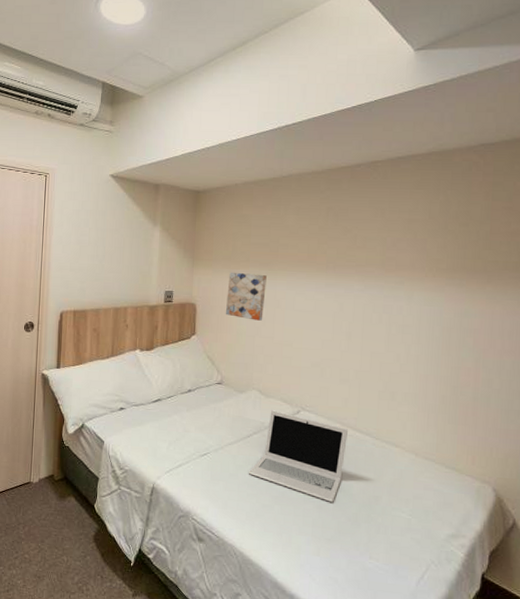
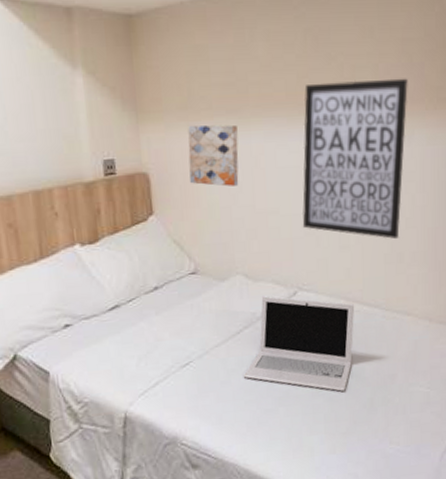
wall art: none [310,248,411,379] -> present [302,78,408,239]

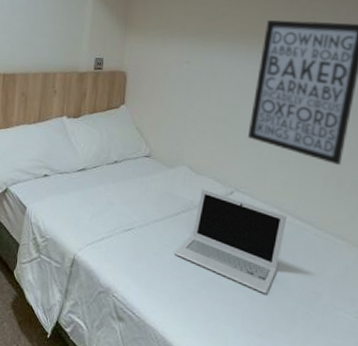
wall art: present [188,124,239,187] -> none [158,40,203,93]

